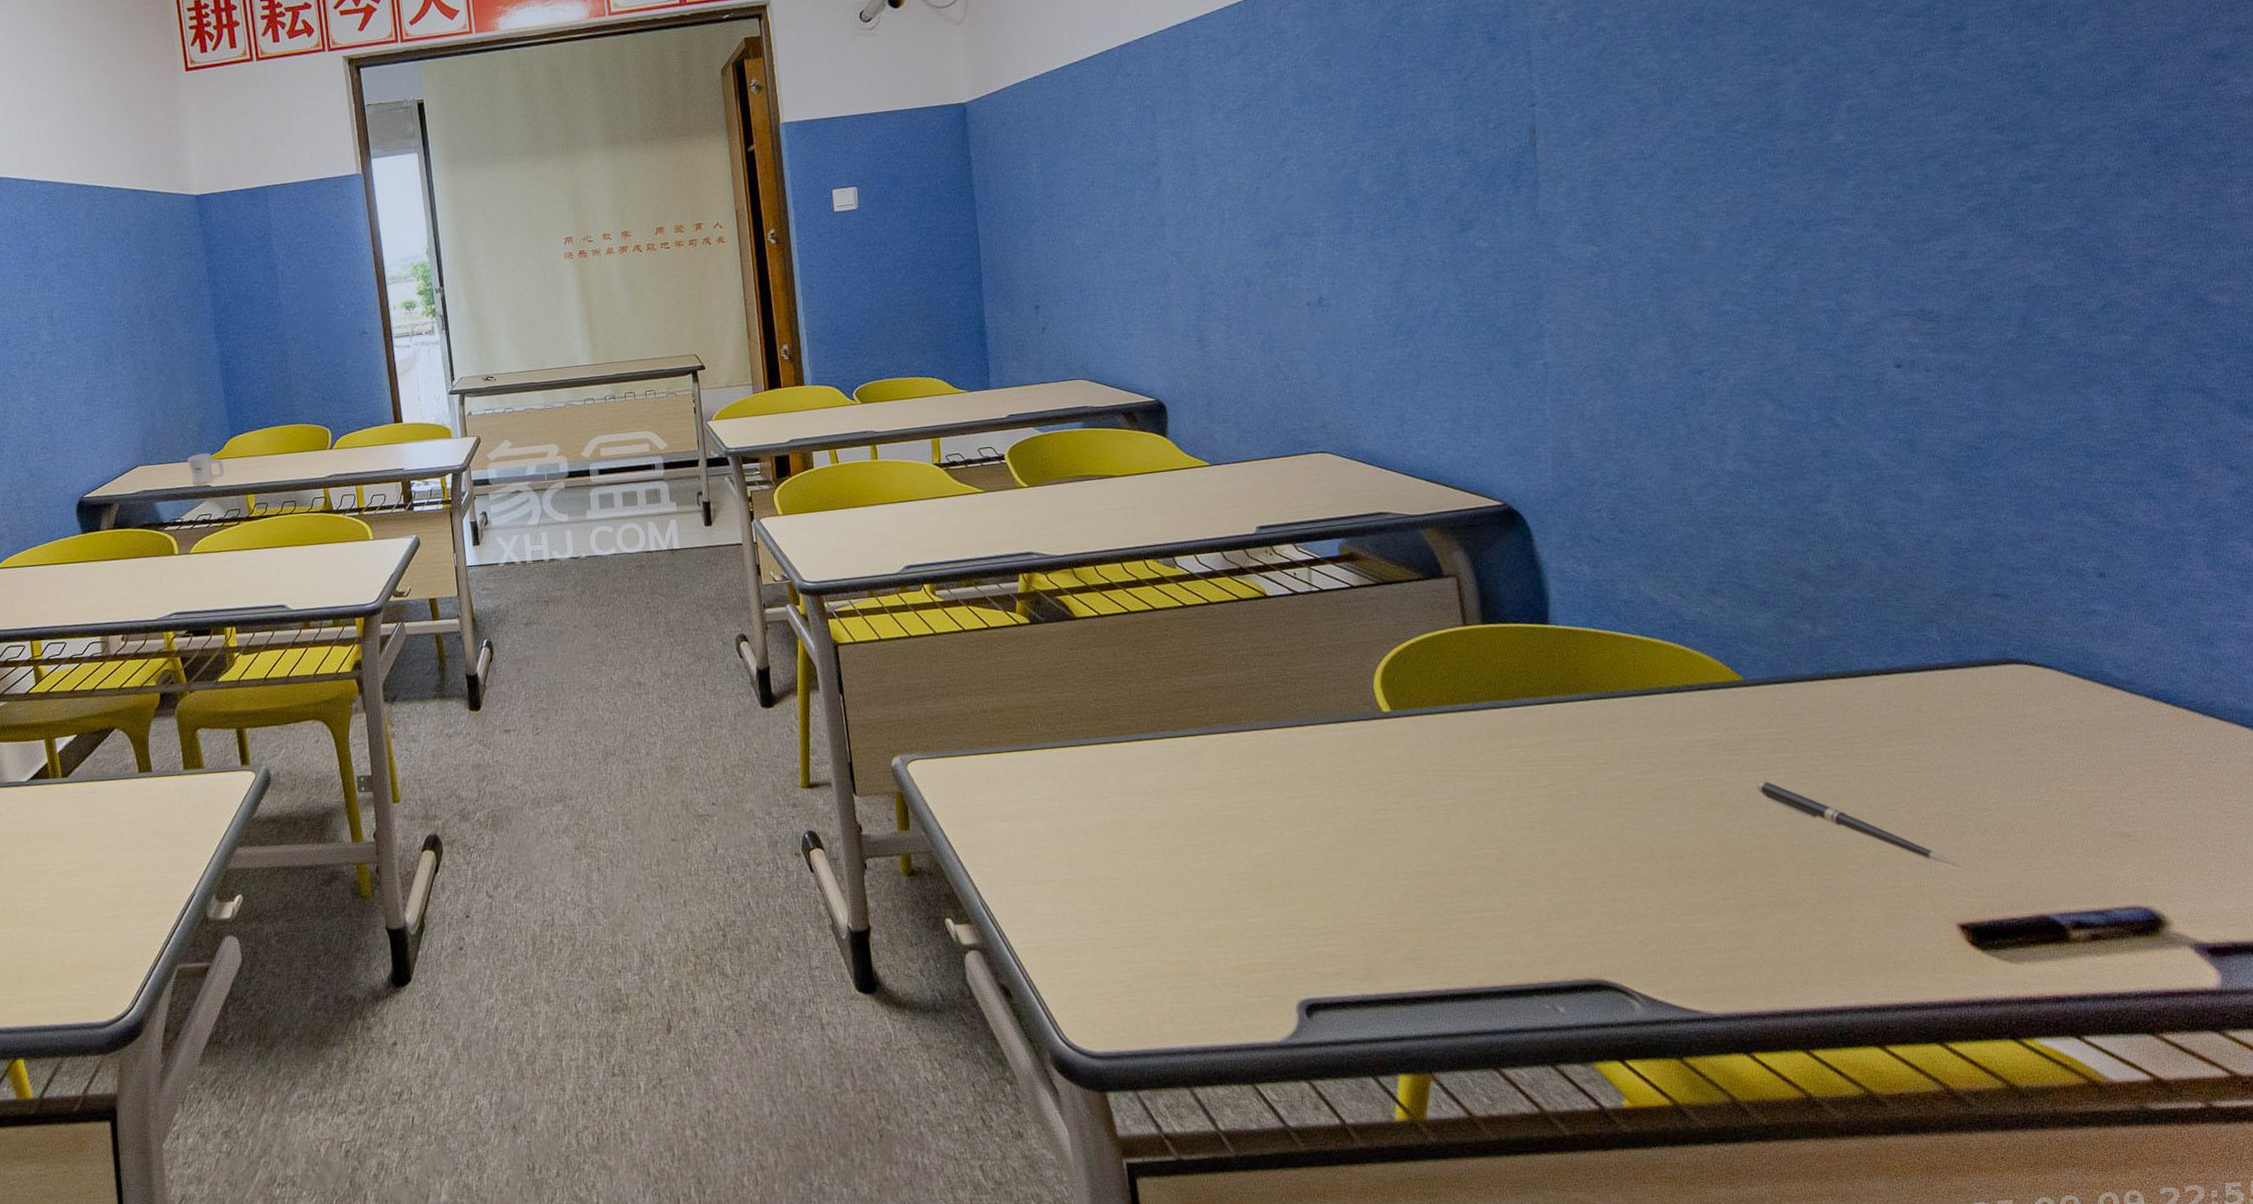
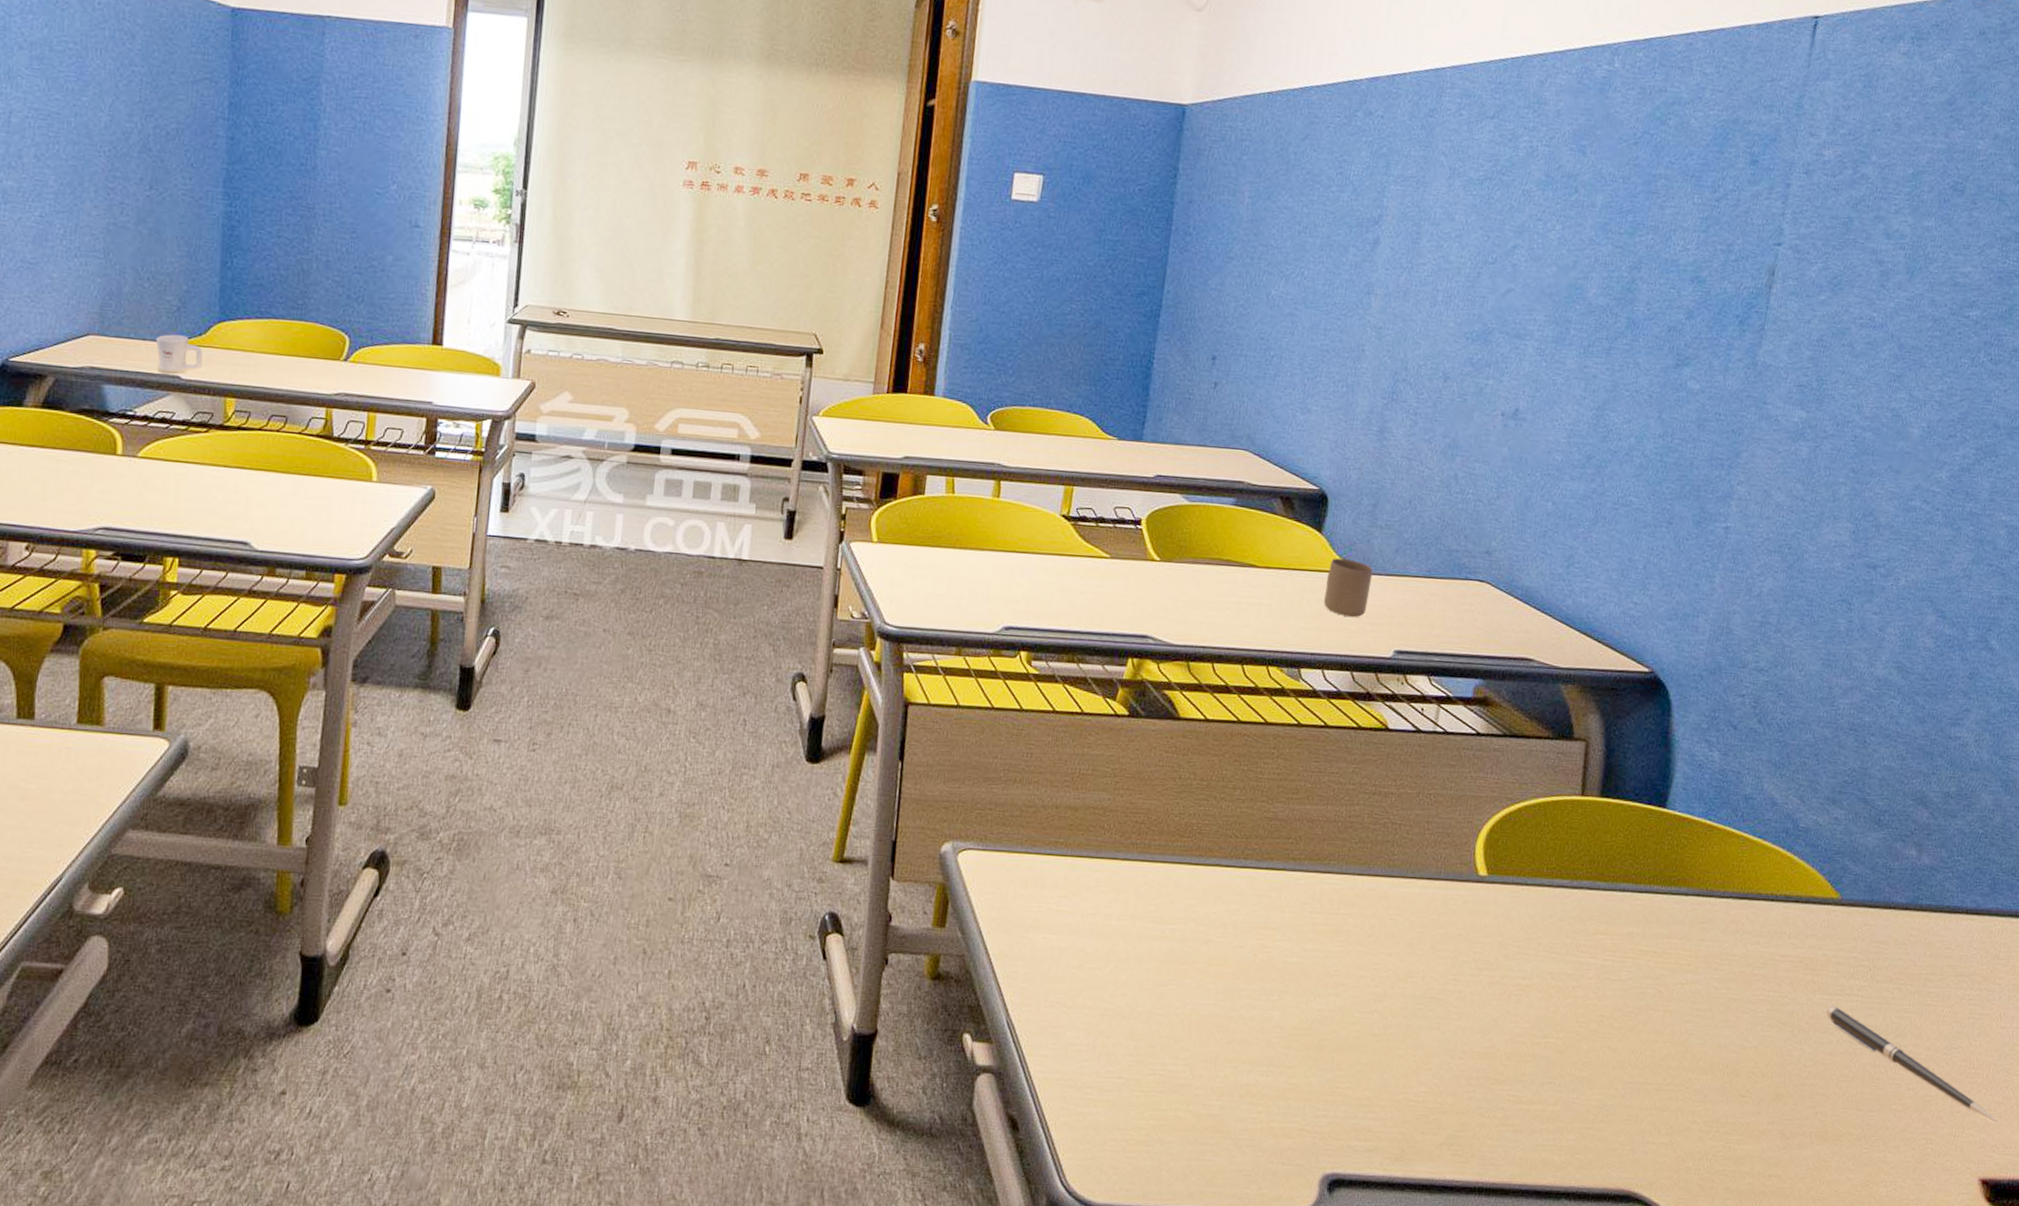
cup: none [1180,455,1223,505] -> present [1324,558,1374,617]

